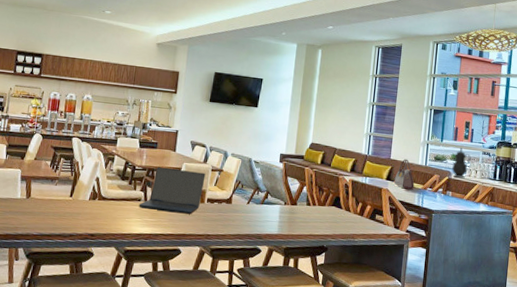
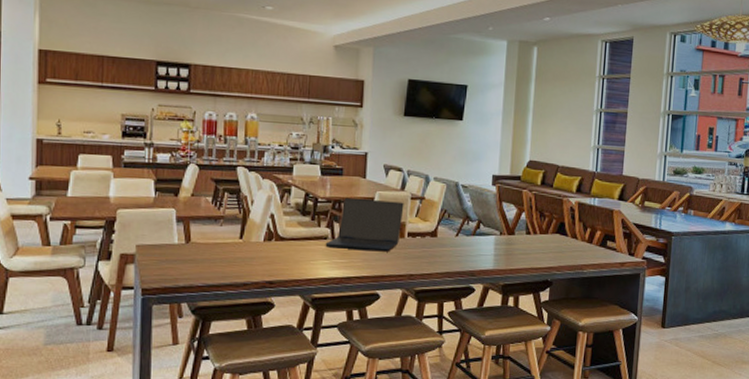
handbag: present [393,159,415,190] -> none [627,174,651,210]
coffeepot: present [452,148,471,178] -> none [694,158,716,194]

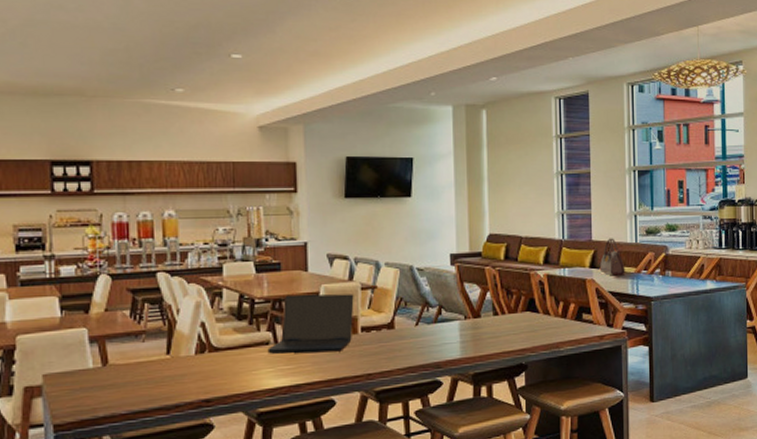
handbag: none [627,174,651,210] -> present [599,238,625,276]

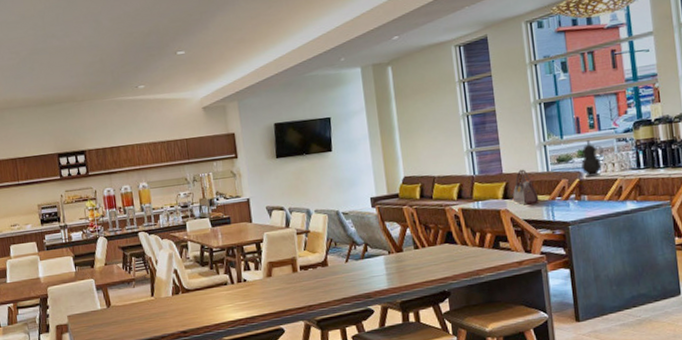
laptop: present [267,294,354,354] -> none [226,238,293,292]
coffeepot: none [668,214,690,252] -> present [580,140,603,177]

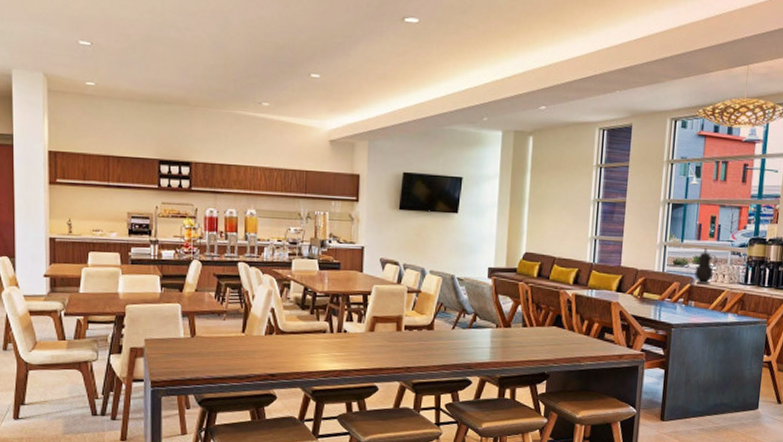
handbag: present [512,169,539,205] -> none [625,265,650,302]

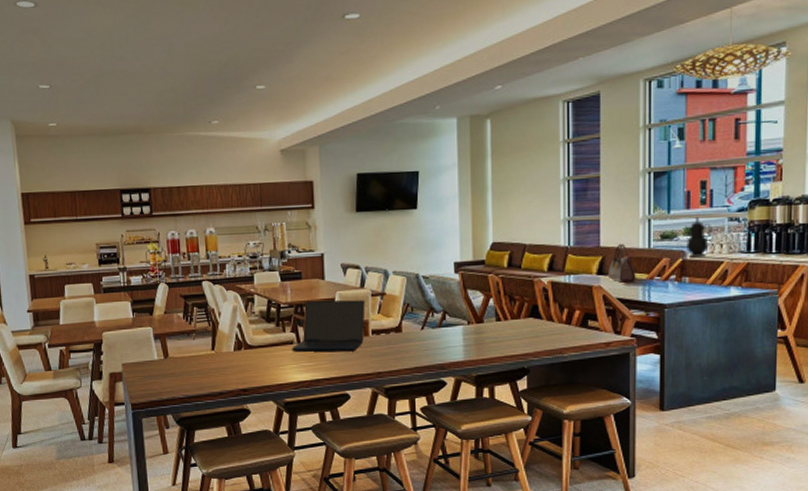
laptop: none [324,291,401,345] -> present [292,300,365,352]
handbag: none [625,265,650,302] -> present [607,243,636,283]

